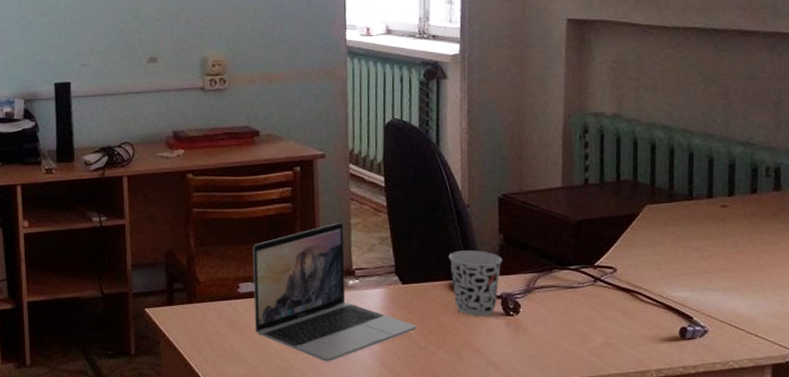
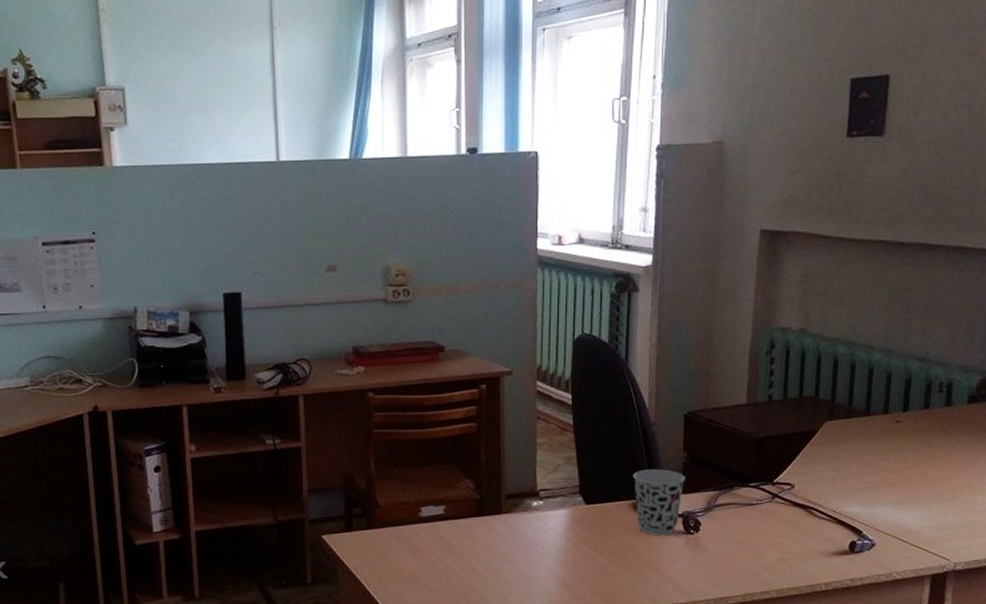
laptop: present [252,223,417,362] -> none [435,442,599,585]

